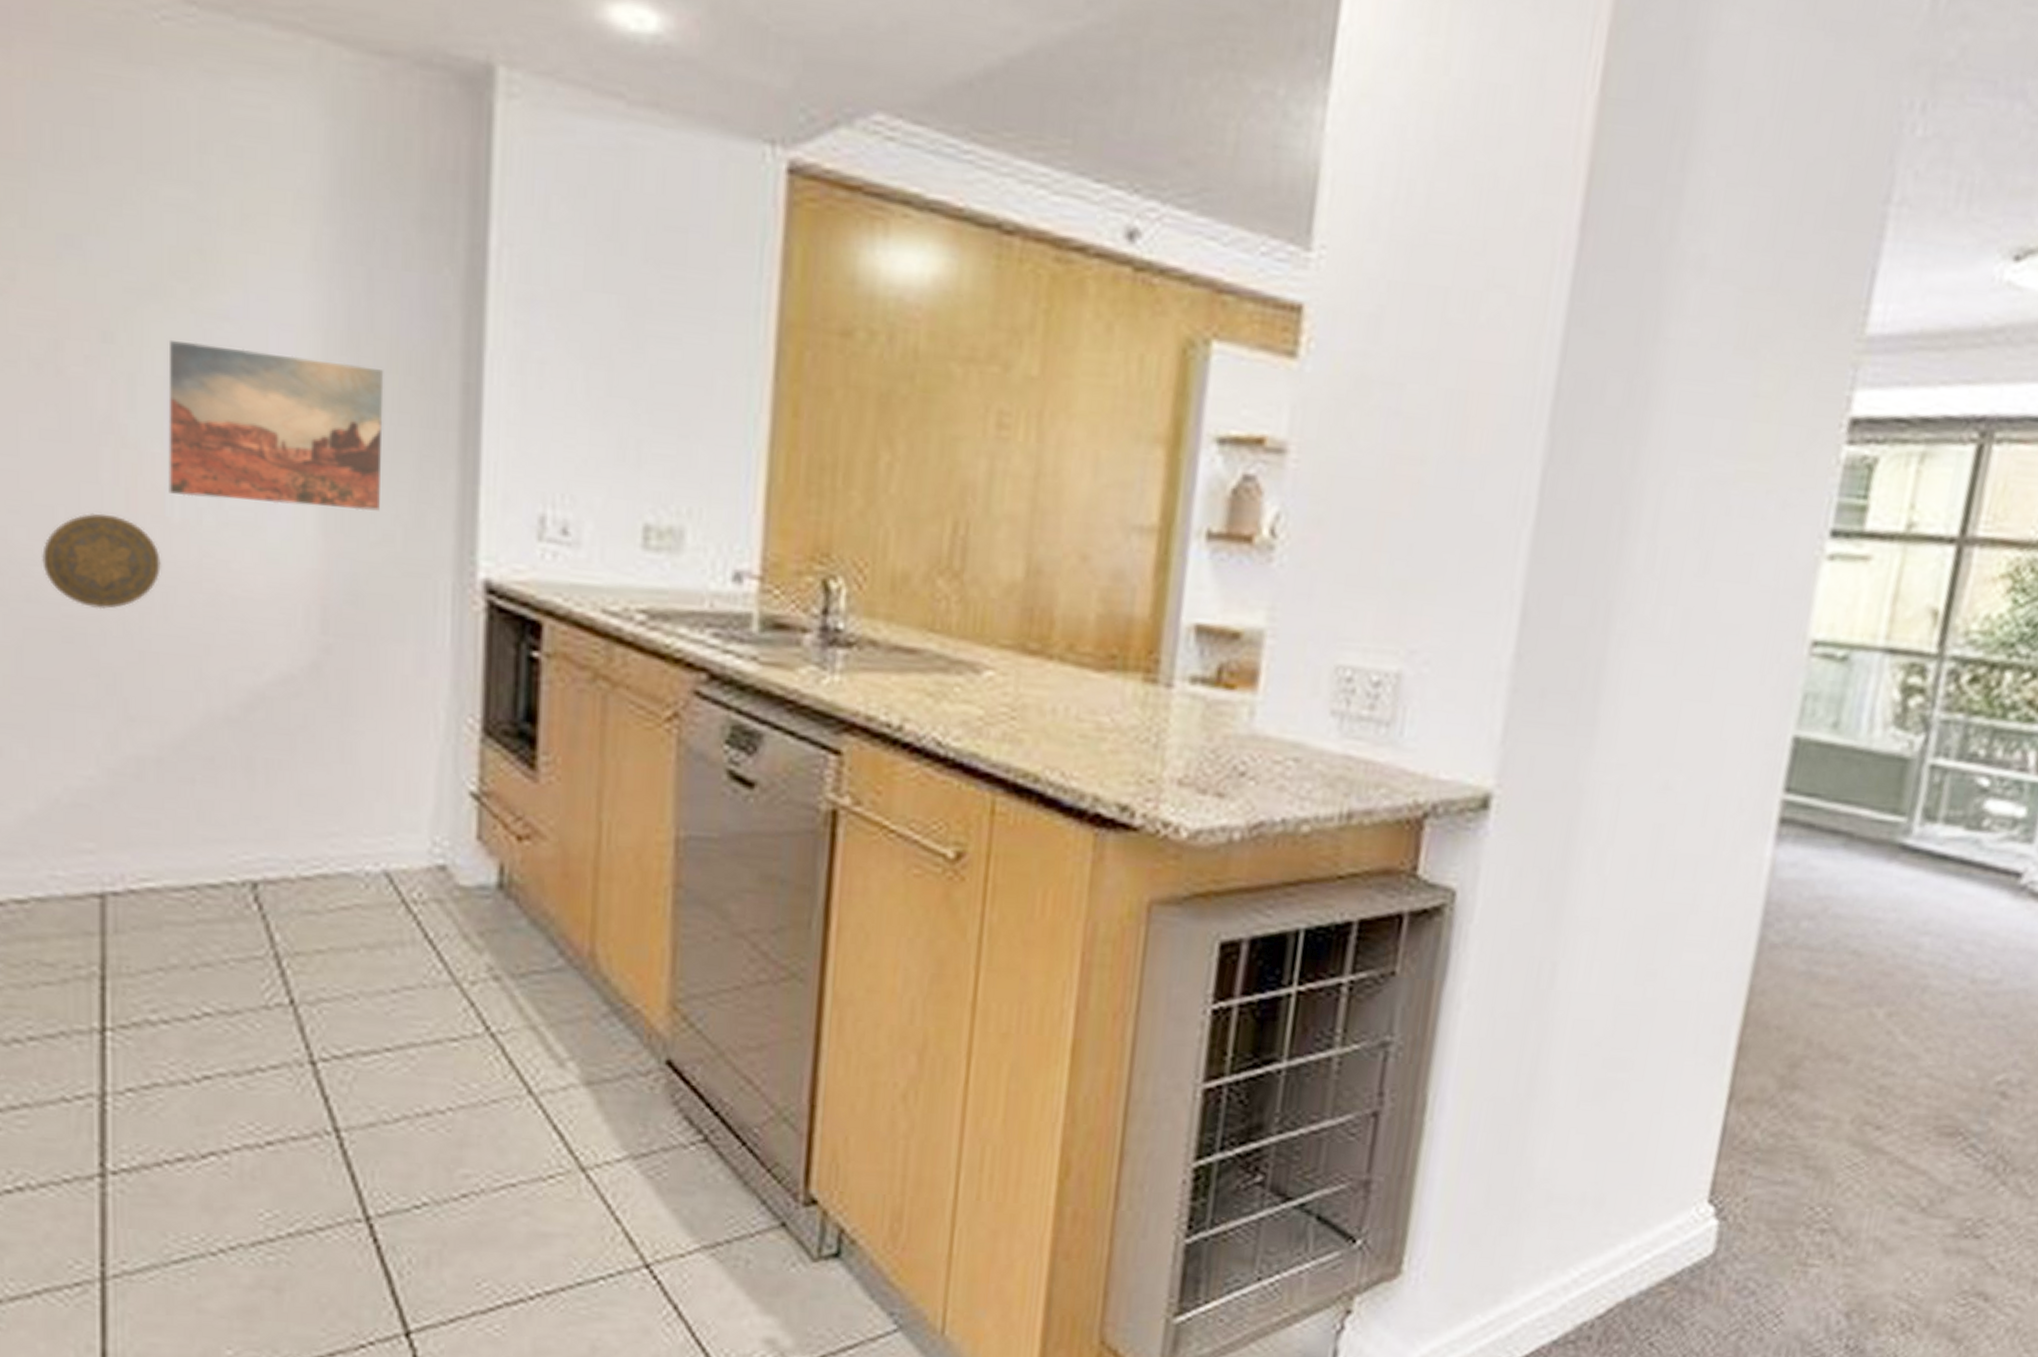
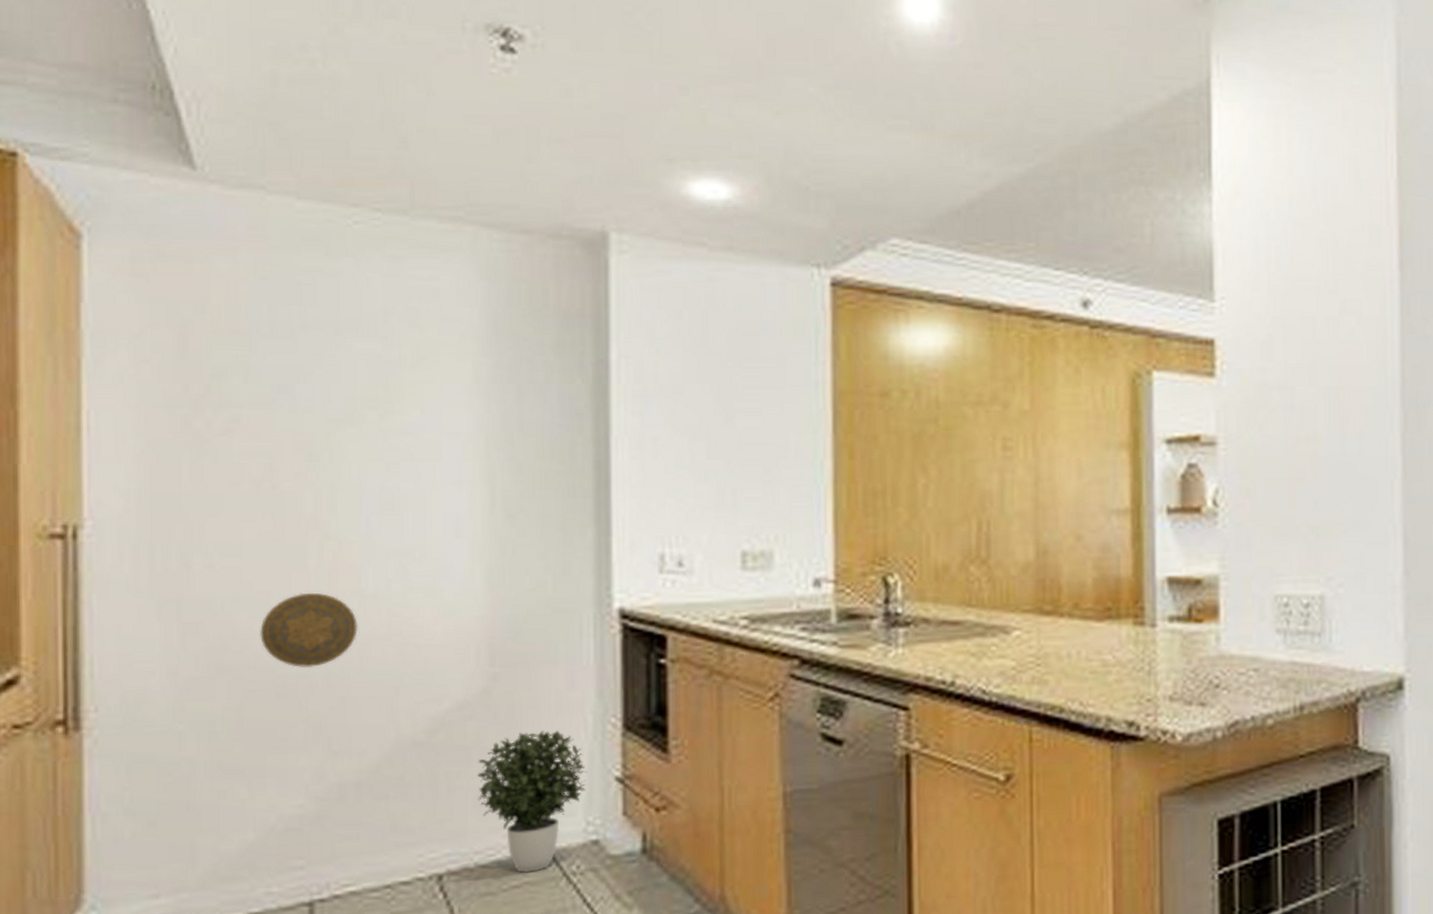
wall art: present [168,341,384,511] -> none [362,453,534,571]
potted plant: none [302,722,435,895] -> present [477,730,587,874]

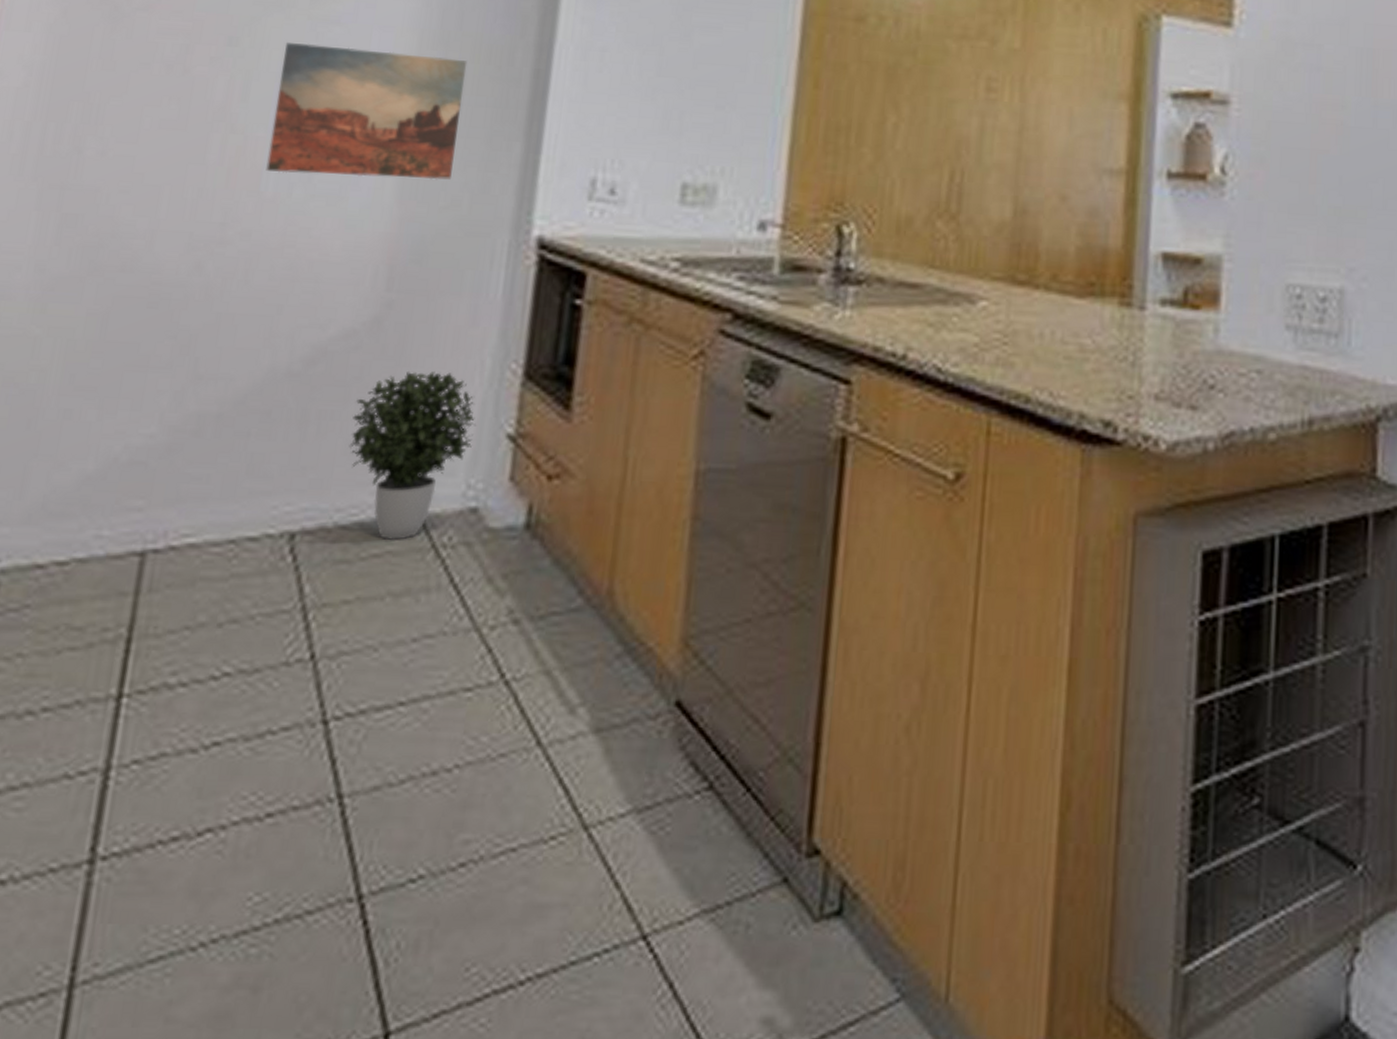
decorative plate: present [260,592,358,668] -> none [141,190,250,276]
wall art: none [362,453,534,571] -> present [266,43,468,180]

